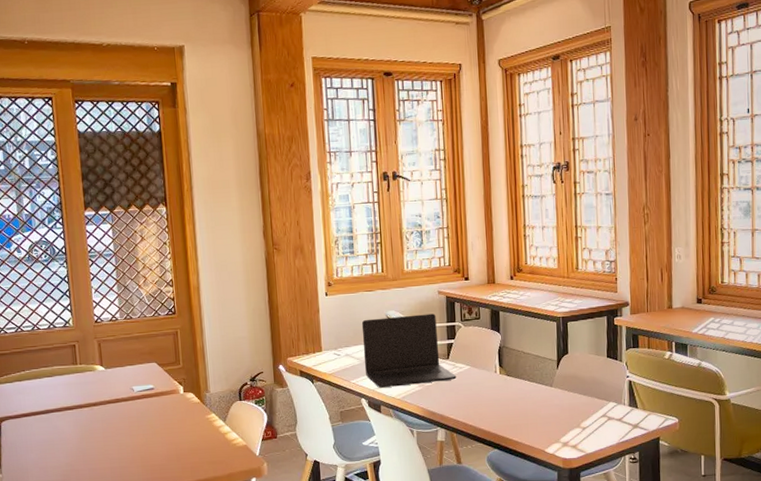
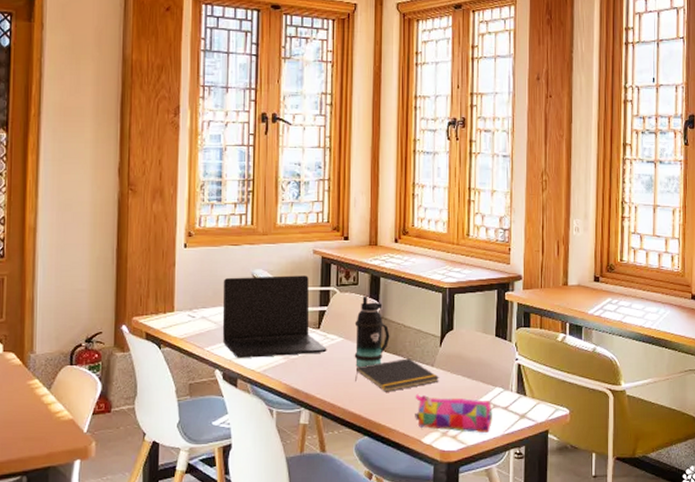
bottle: none [479,328,512,391] -> present [354,296,390,368]
notepad: none [483,380,559,411] -> present [355,358,440,392]
pencil case: none [537,411,608,443] -> present [415,394,493,433]

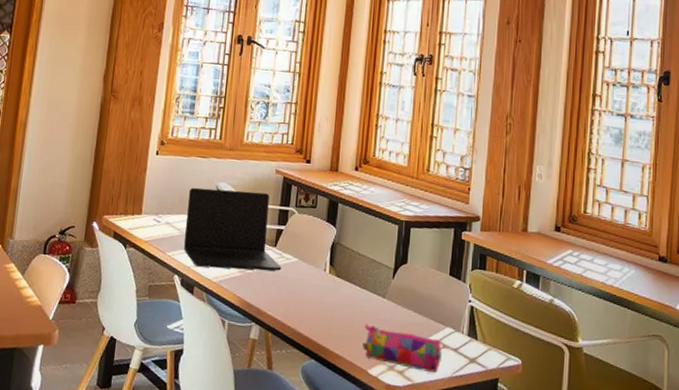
bottle: present [354,296,390,368] -> none [307,219,344,290]
notepad: present [355,358,440,392] -> none [306,286,391,318]

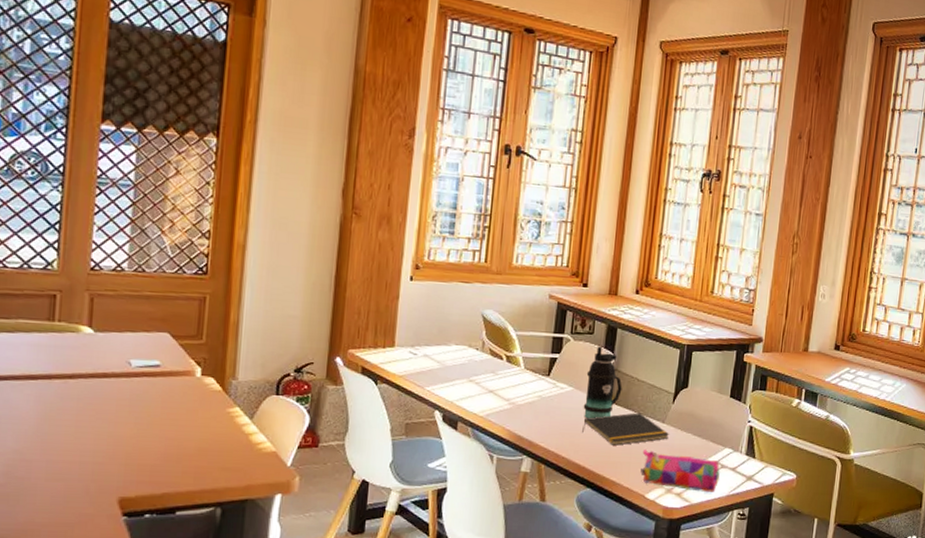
laptop: present [184,187,282,271] -> none [445,316,556,402]
notepad: none [306,286,391,318] -> present [582,412,670,446]
bottle: none [307,219,344,290] -> present [583,346,623,419]

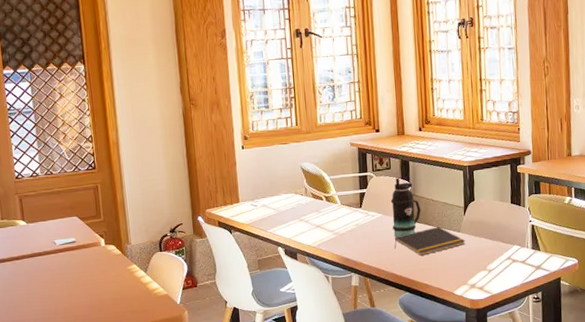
pencil case: present [640,449,720,492] -> none [446,255,513,284]

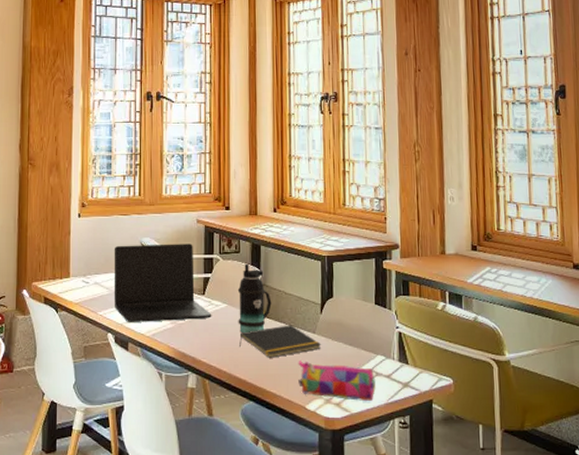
laptop: none [277,164,369,237] -> present [114,244,212,322]
pencil case: none [446,255,513,284] -> present [298,361,376,401]

